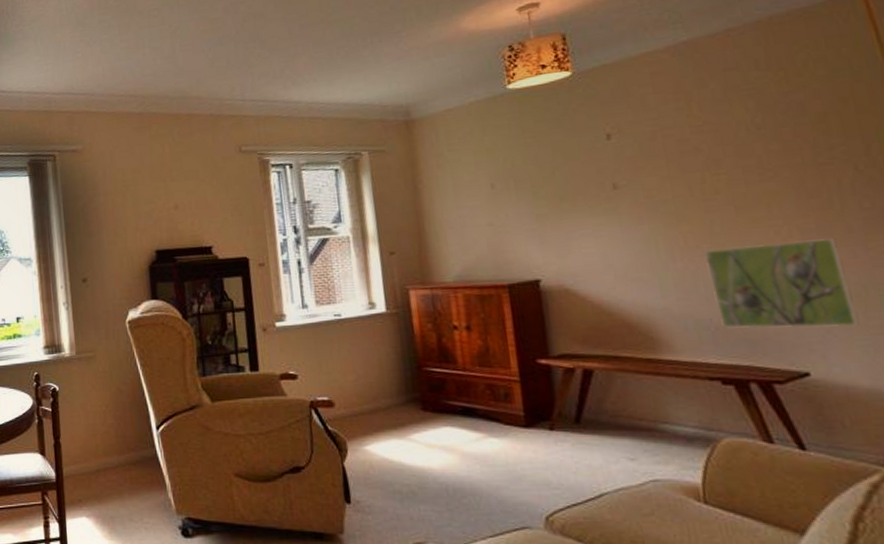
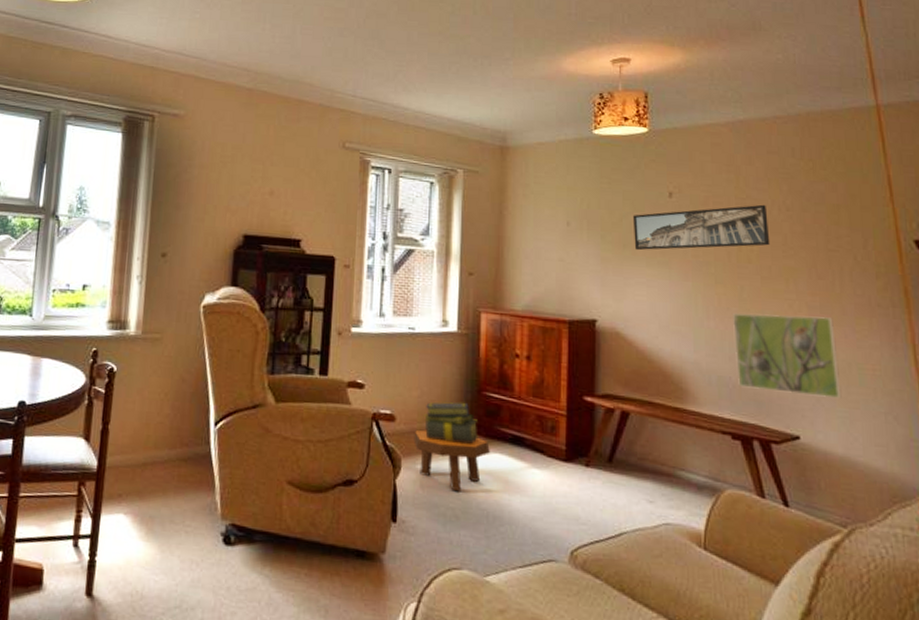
footstool: none [355,411,440,467] -> present [413,430,490,491]
stack of books: none [362,380,425,421] -> present [423,402,478,443]
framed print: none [566,127,742,202] -> present [632,204,770,251]

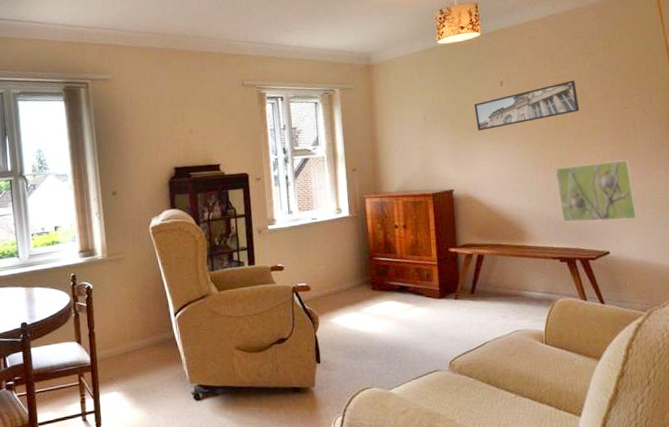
footstool: present [413,430,490,491] -> none [325,291,383,333]
stack of books: present [423,402,478,443] -> none [330,267,374,299]

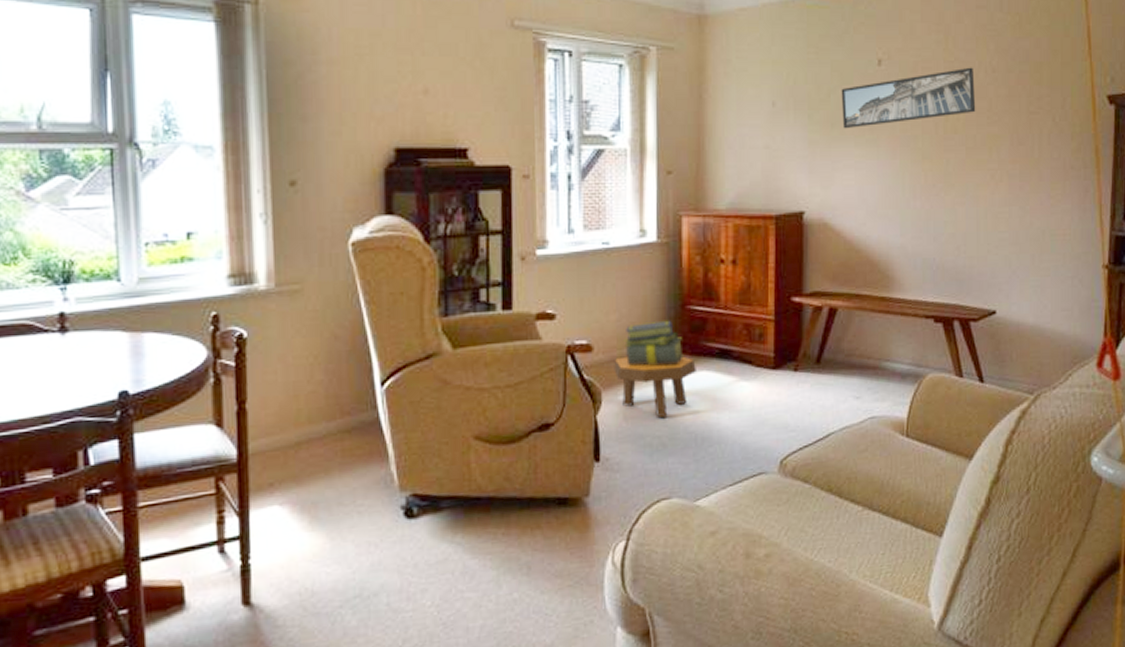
footstool: none [325,291,383,333] -> present [614,356,696,417]
stack of books: none [330,267,374,299] -> present [623,320,684,366]
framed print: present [555,159,639,223] -> none [938,185,1035,268]

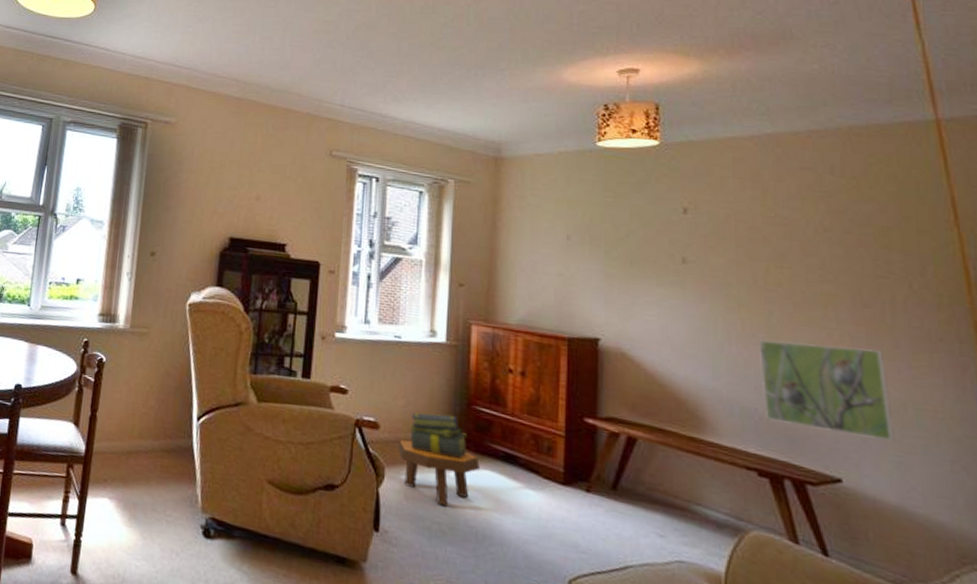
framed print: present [841,67,976,129] -> none [641,224,805,269]
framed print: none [938,185,1035,268] -> present [759,339,895,441]

